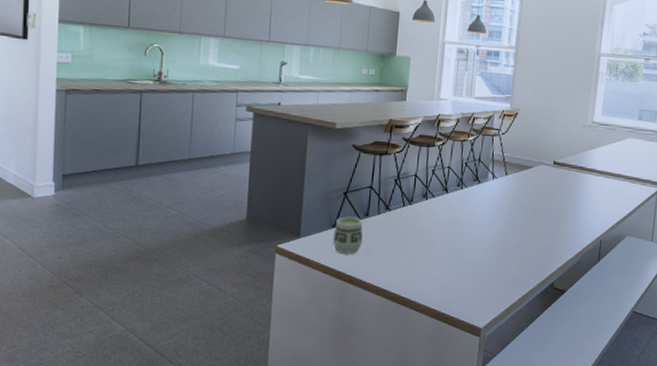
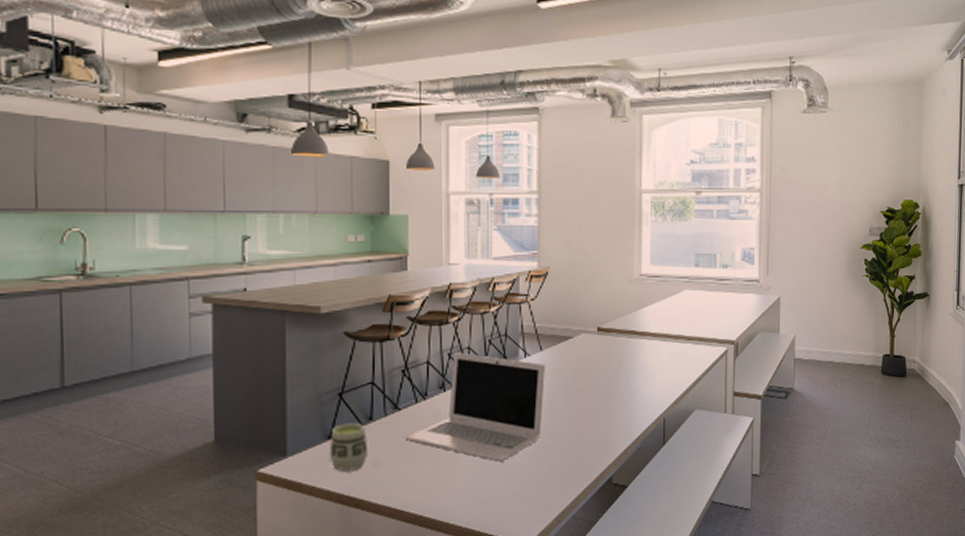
laptop: none [393,170,508,260] -> present [406,352,545,462]

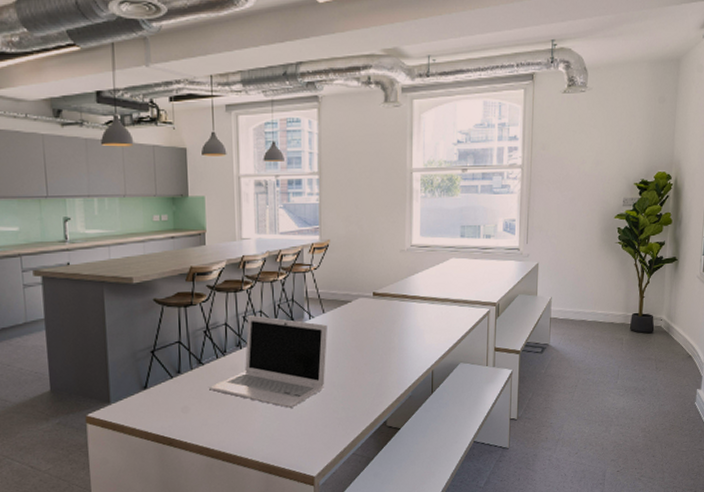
cup: present [329,423,369,472] -> none [145,375,178,416]

